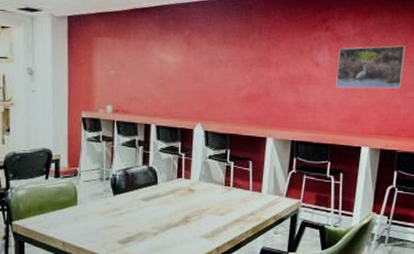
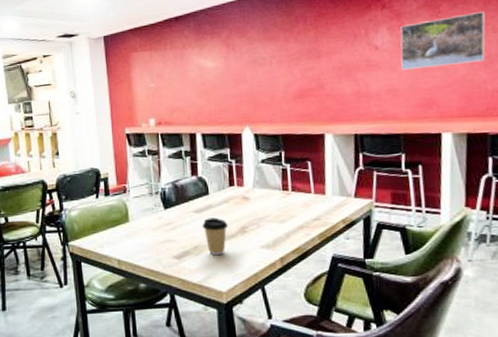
coffee cup: none [148,206,173,243] -> present [202,217,229,256]

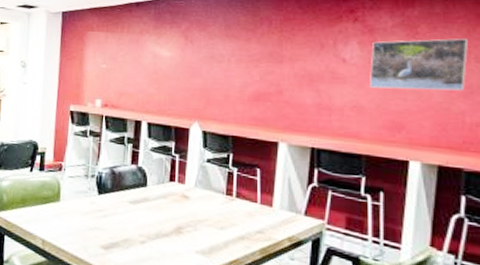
coffee cup: present [202,217,229,256] -> none [135,211,164,254]

